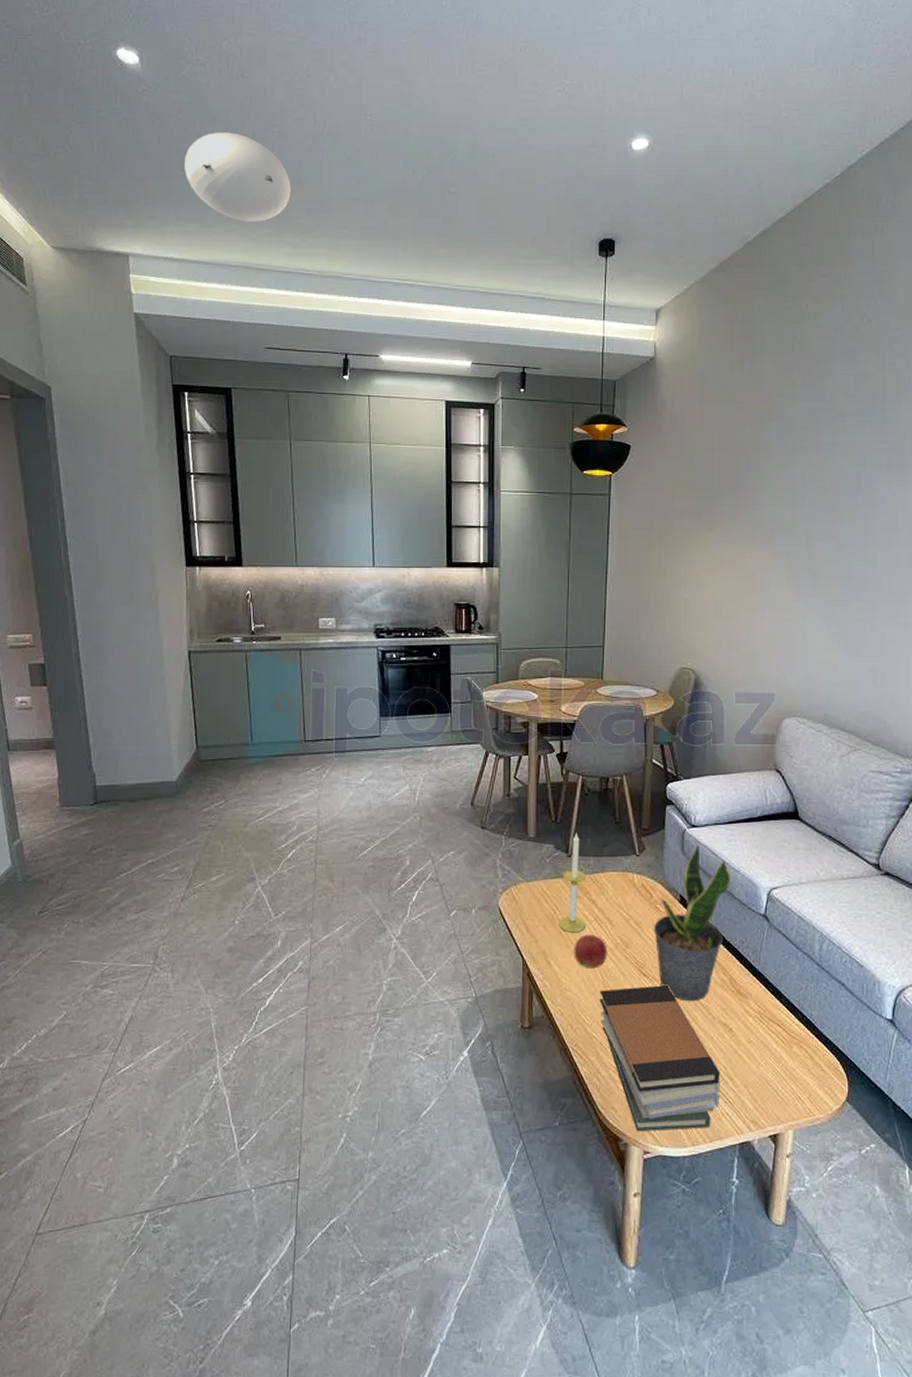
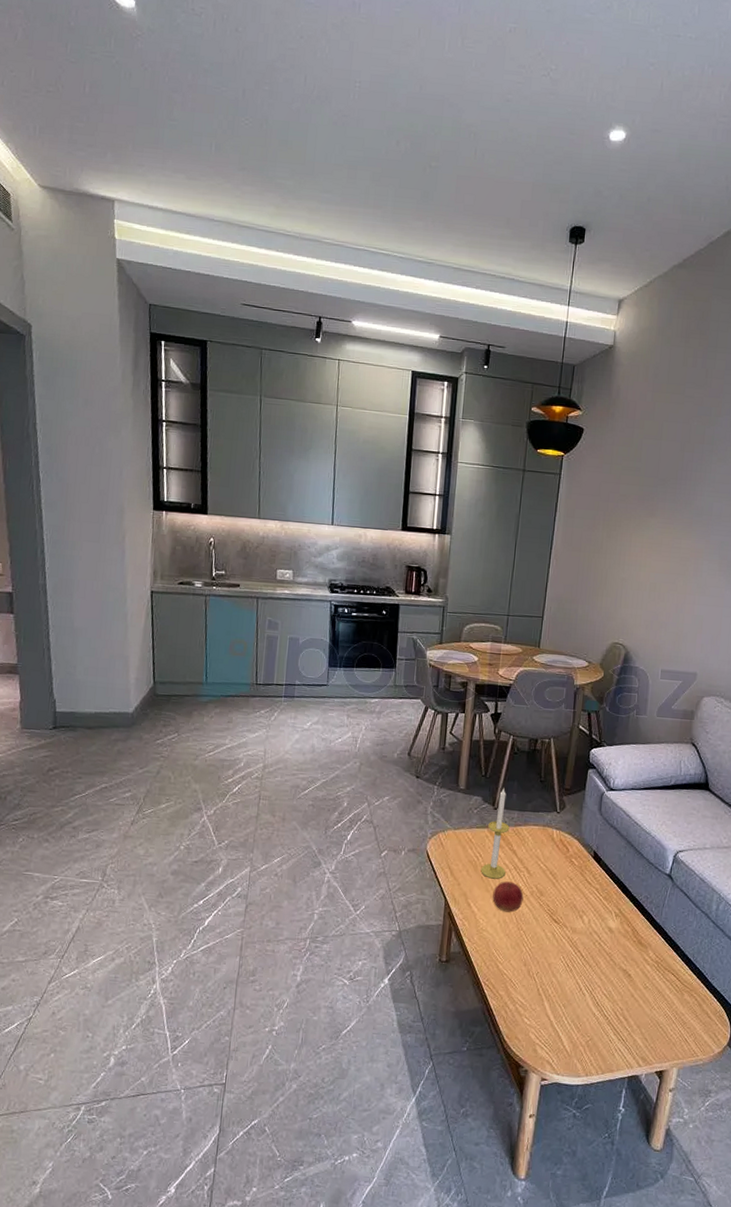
ceiling light: present [184,132,291,222] -> none [174,85,277,179]
book stack: present [600,985,720,1132] -> none [512,931,617,1062]
potted plant: present [653,844,730,1002] -> none [567,806,642,948]

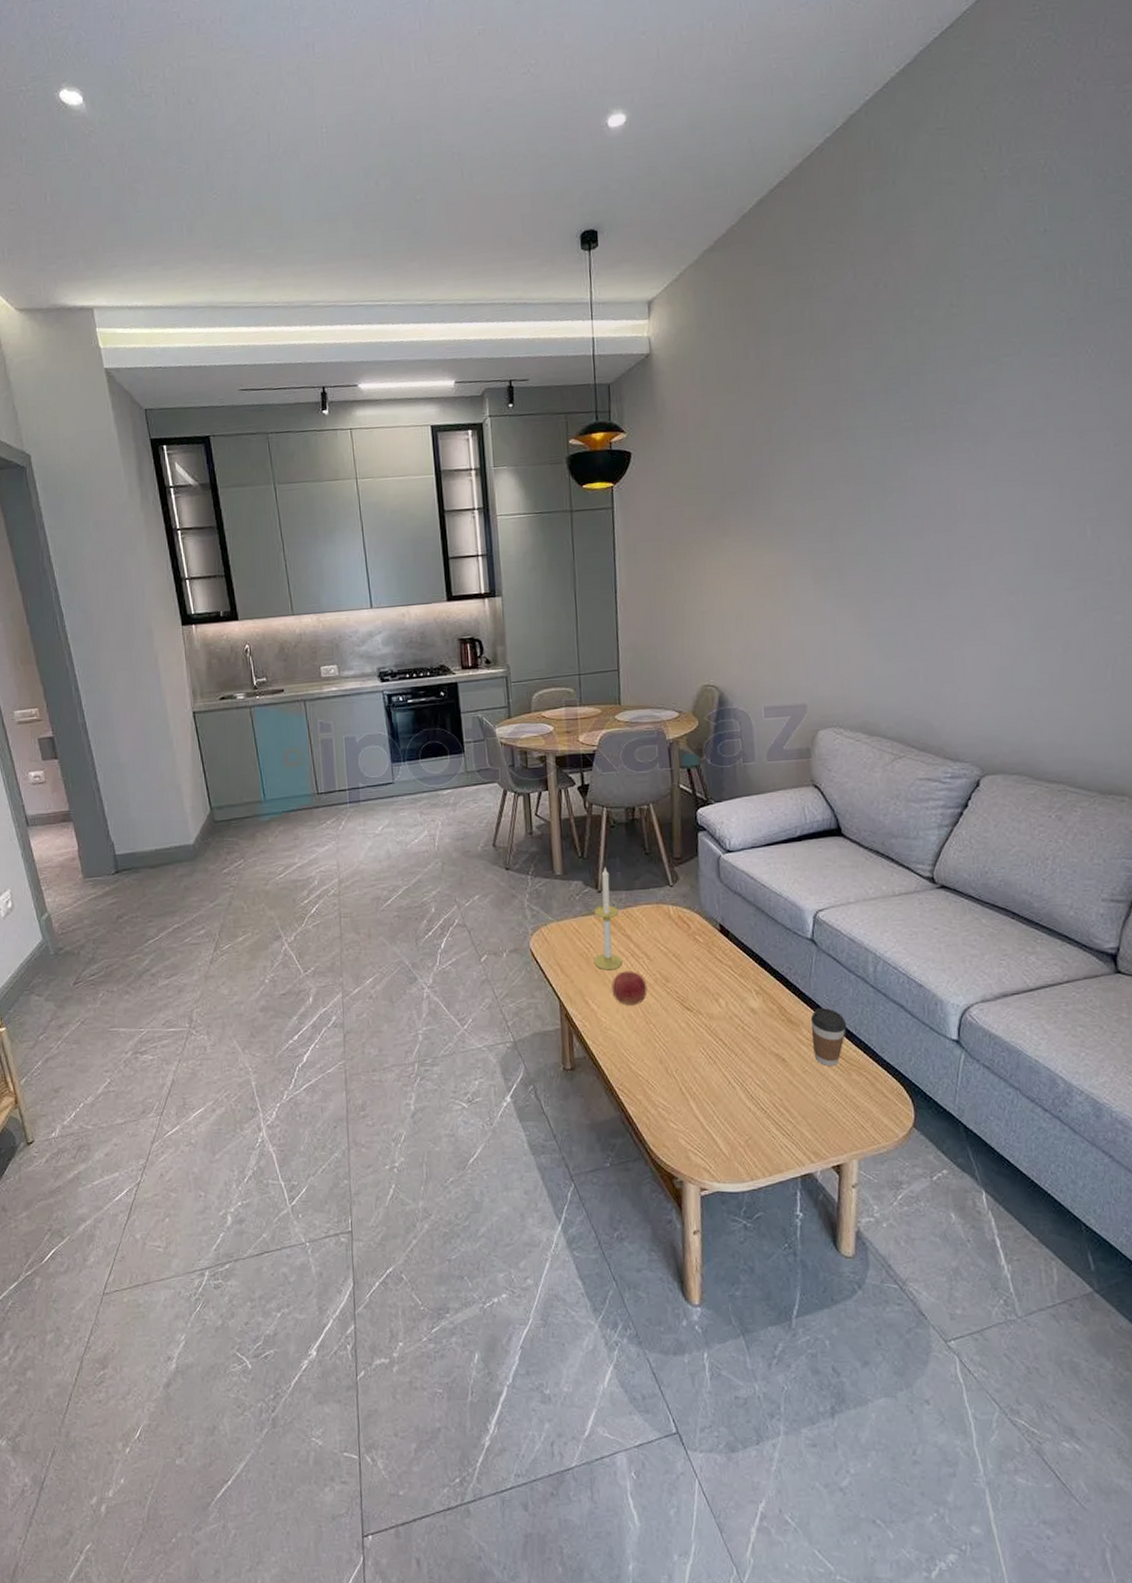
coffee cup: none [656,935,687,986] -> present [810,1008,847,1067]

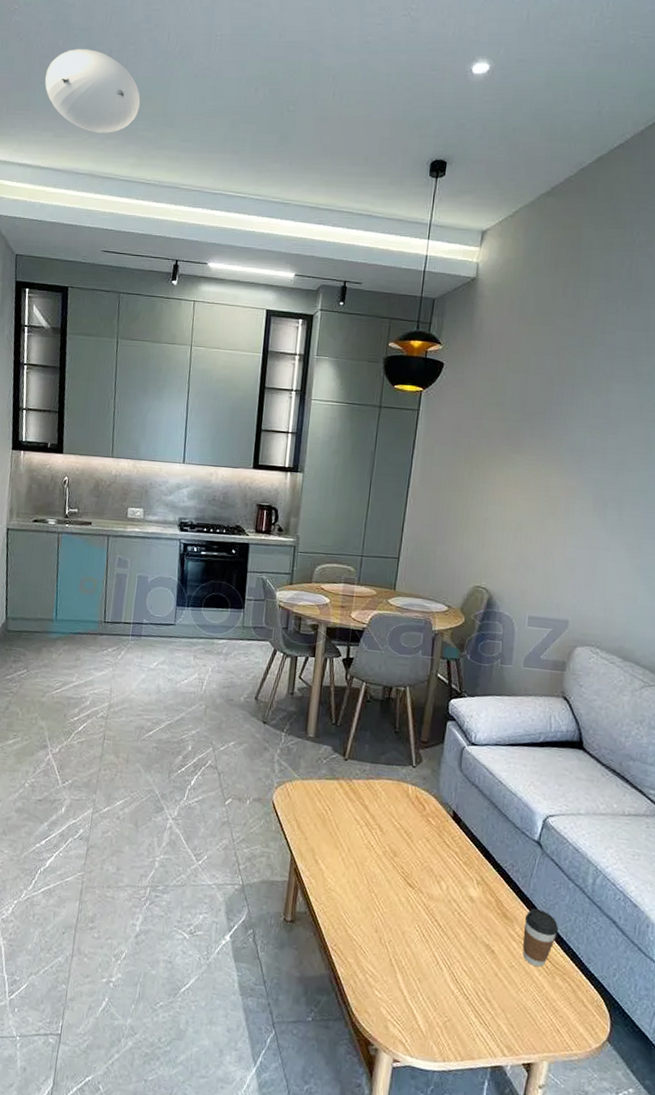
ceiling light: none [139,164,251,259] -> present [45,49,140,133]
candle: present [594,867,623,971] -> none [329,738,361,836]
fruit: present [612,971,648,1006] -> none [342,838,376,873]

